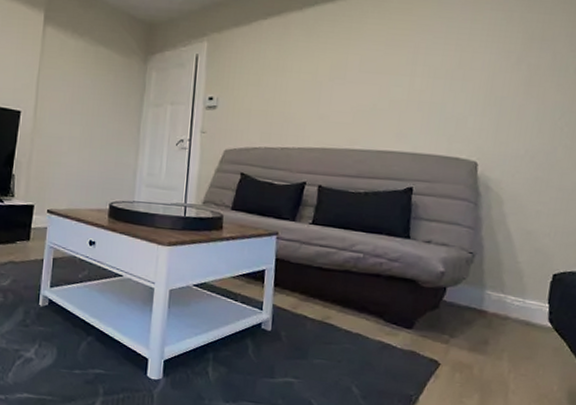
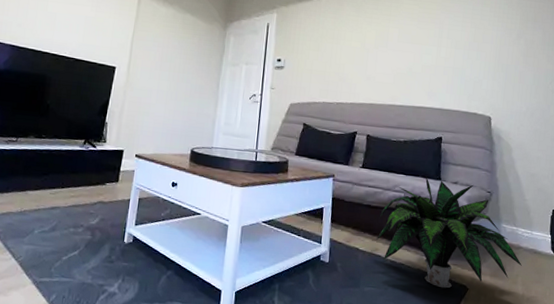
potted plant: none [328,234,510,363] -> present [376,176,522,289]

